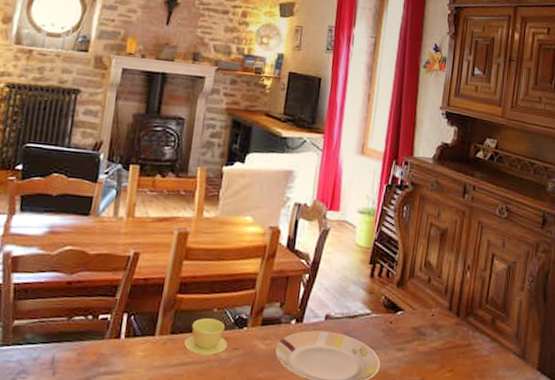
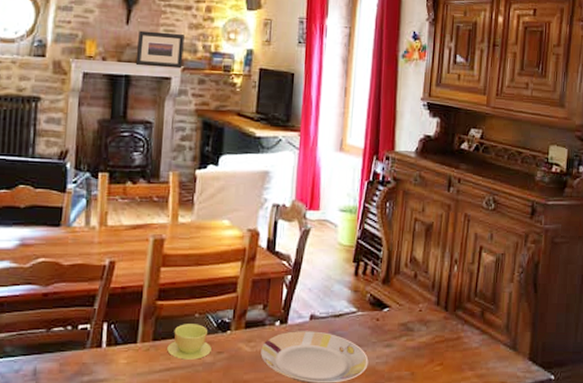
picture frame: none [172,31,220,69] -> present [135,30,185,69]

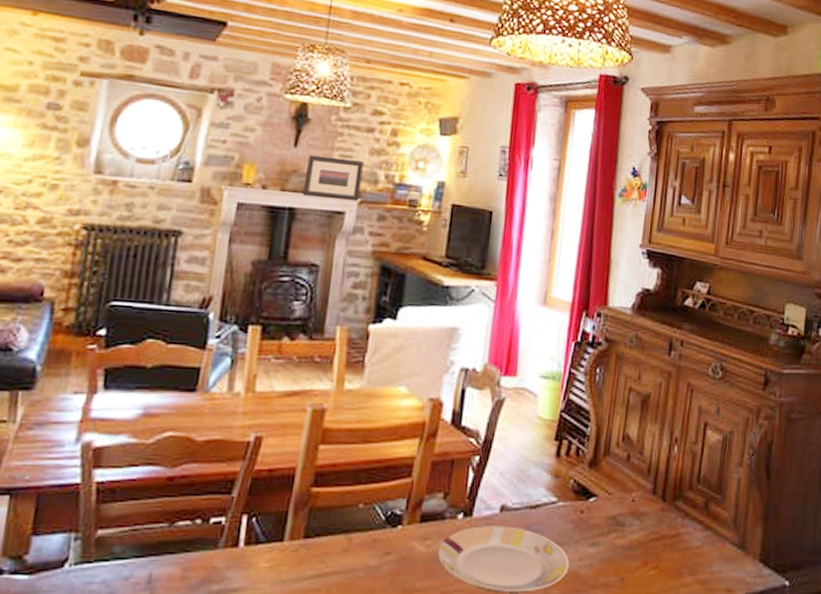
teacup: present [167,324,211,360] -> none [321,516,377,562]

